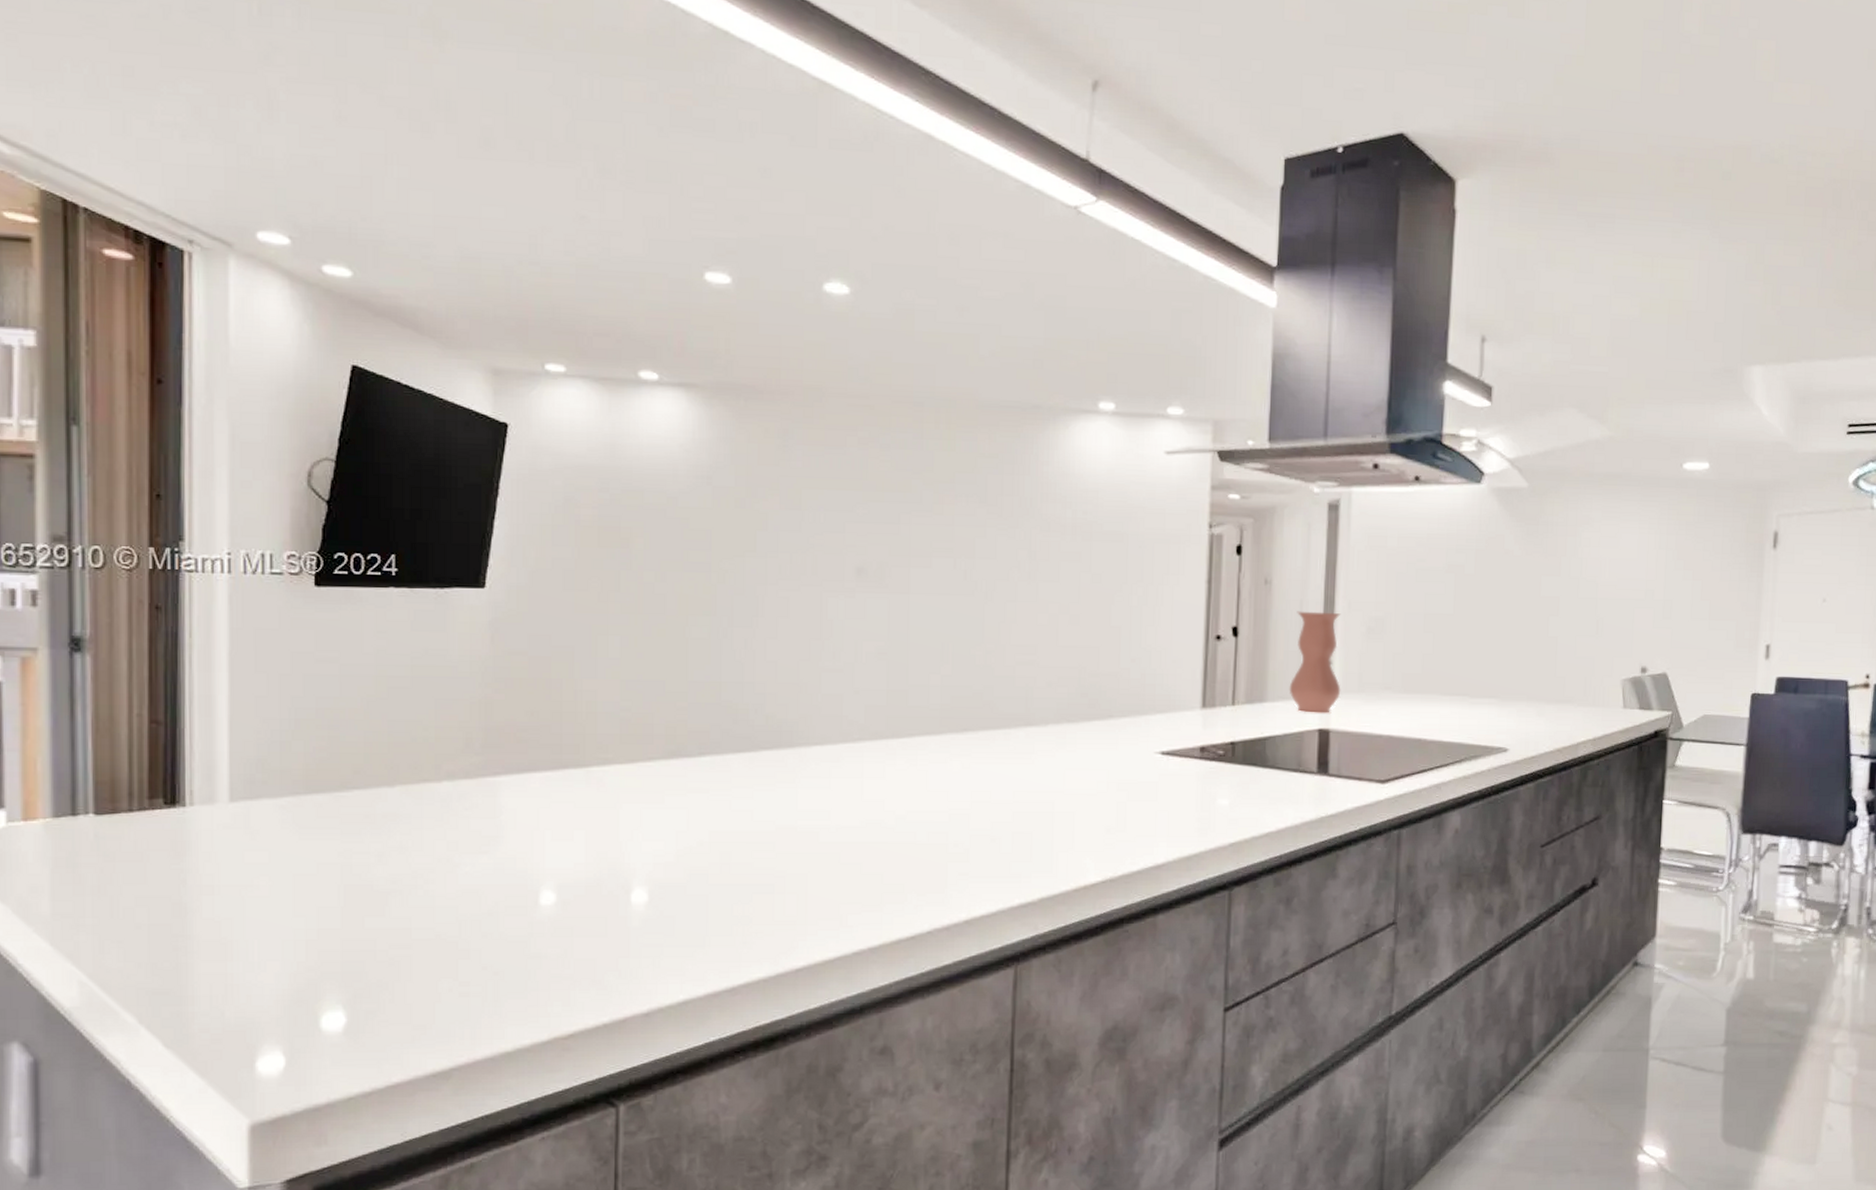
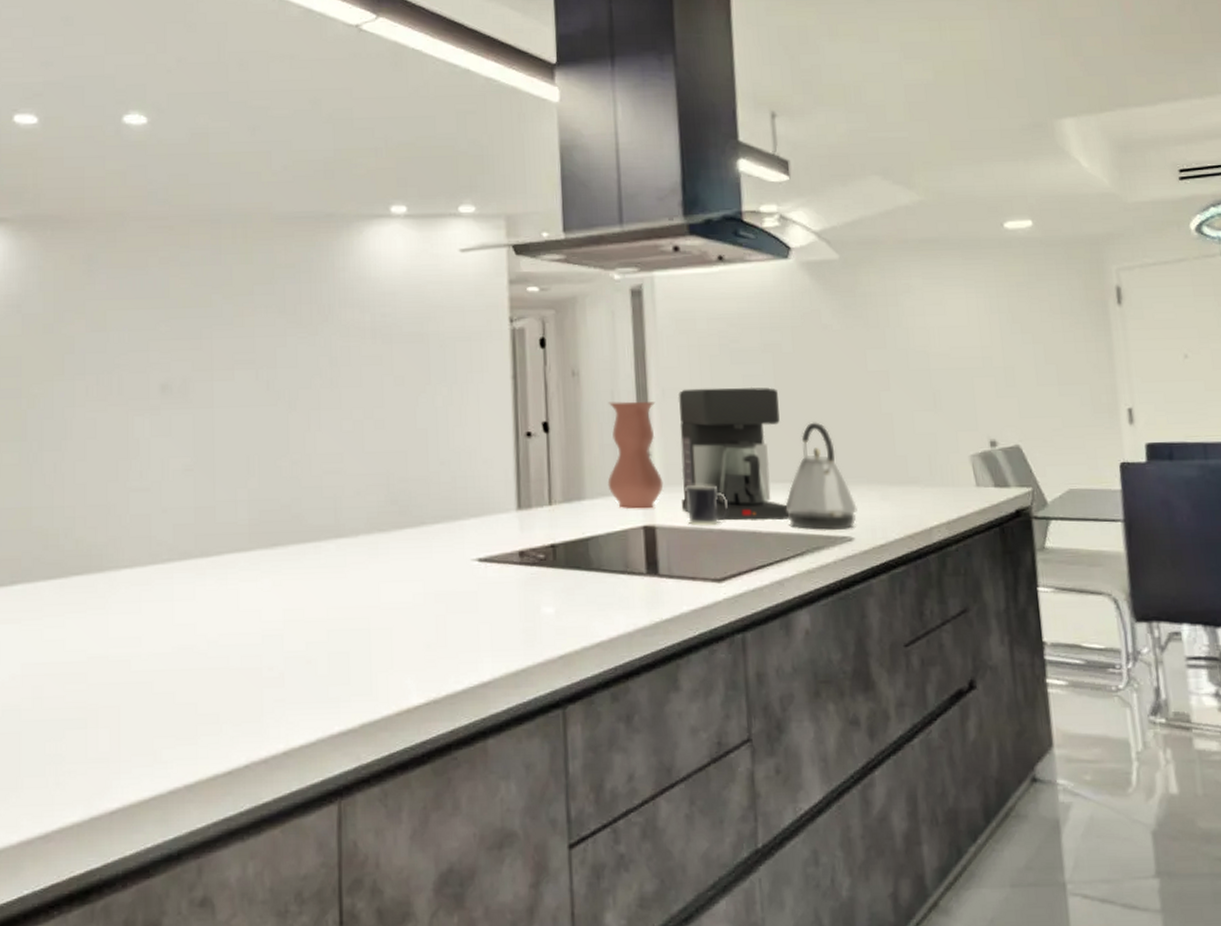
coffee maker: none [1355,603,1456,729] -> present [678,387,790,520]
mug: none [1360,694,1398,732] -> present [685,485,728,526]
kettle: none [1450,641,1515,742] -> present [785,422,857,531]

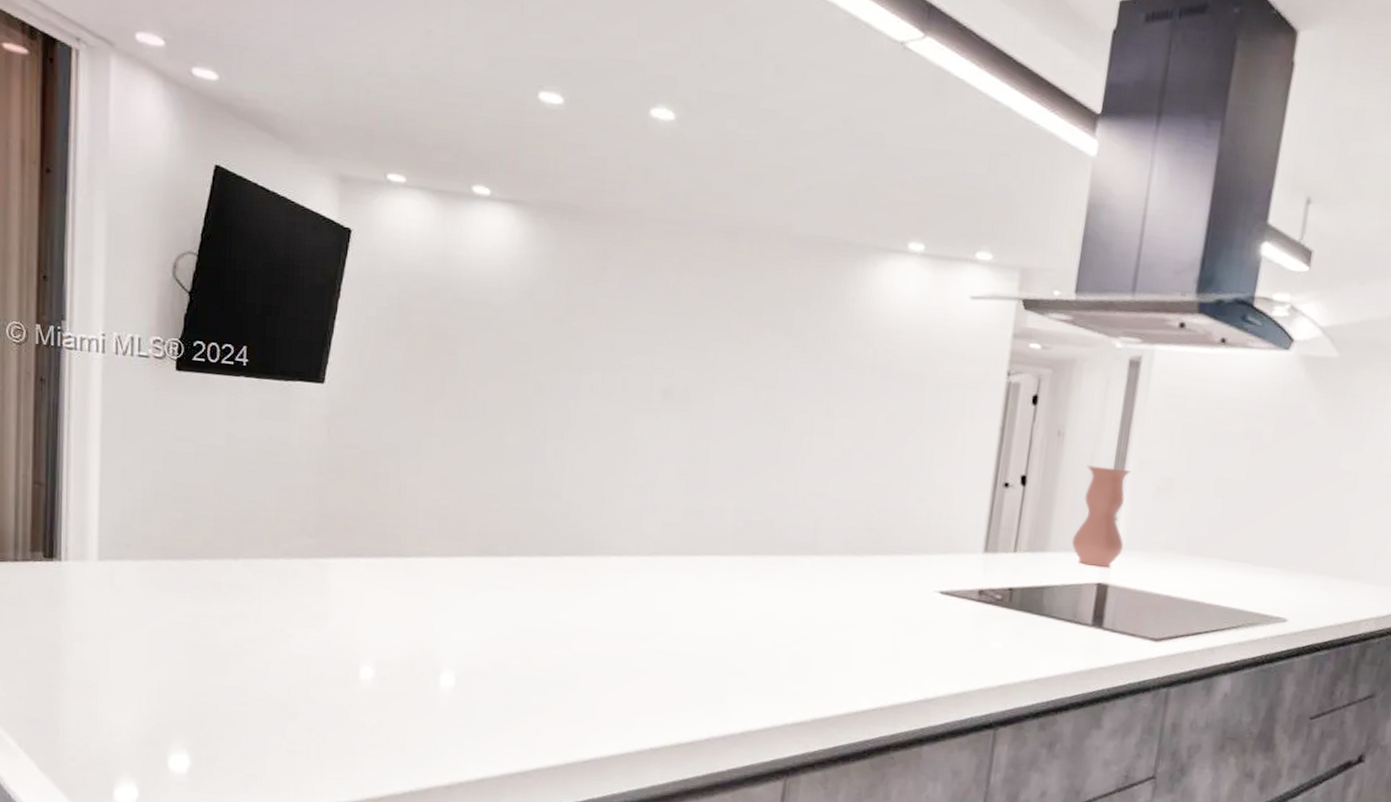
coffee maker: present [678,387,790,520] -> none [1135,462,1249,595]
mug: present [685,485,728,526] -> none [1139,552,1180,592]
kettle: present [785,422,857,531] -> none [1231,510,1298,611]

